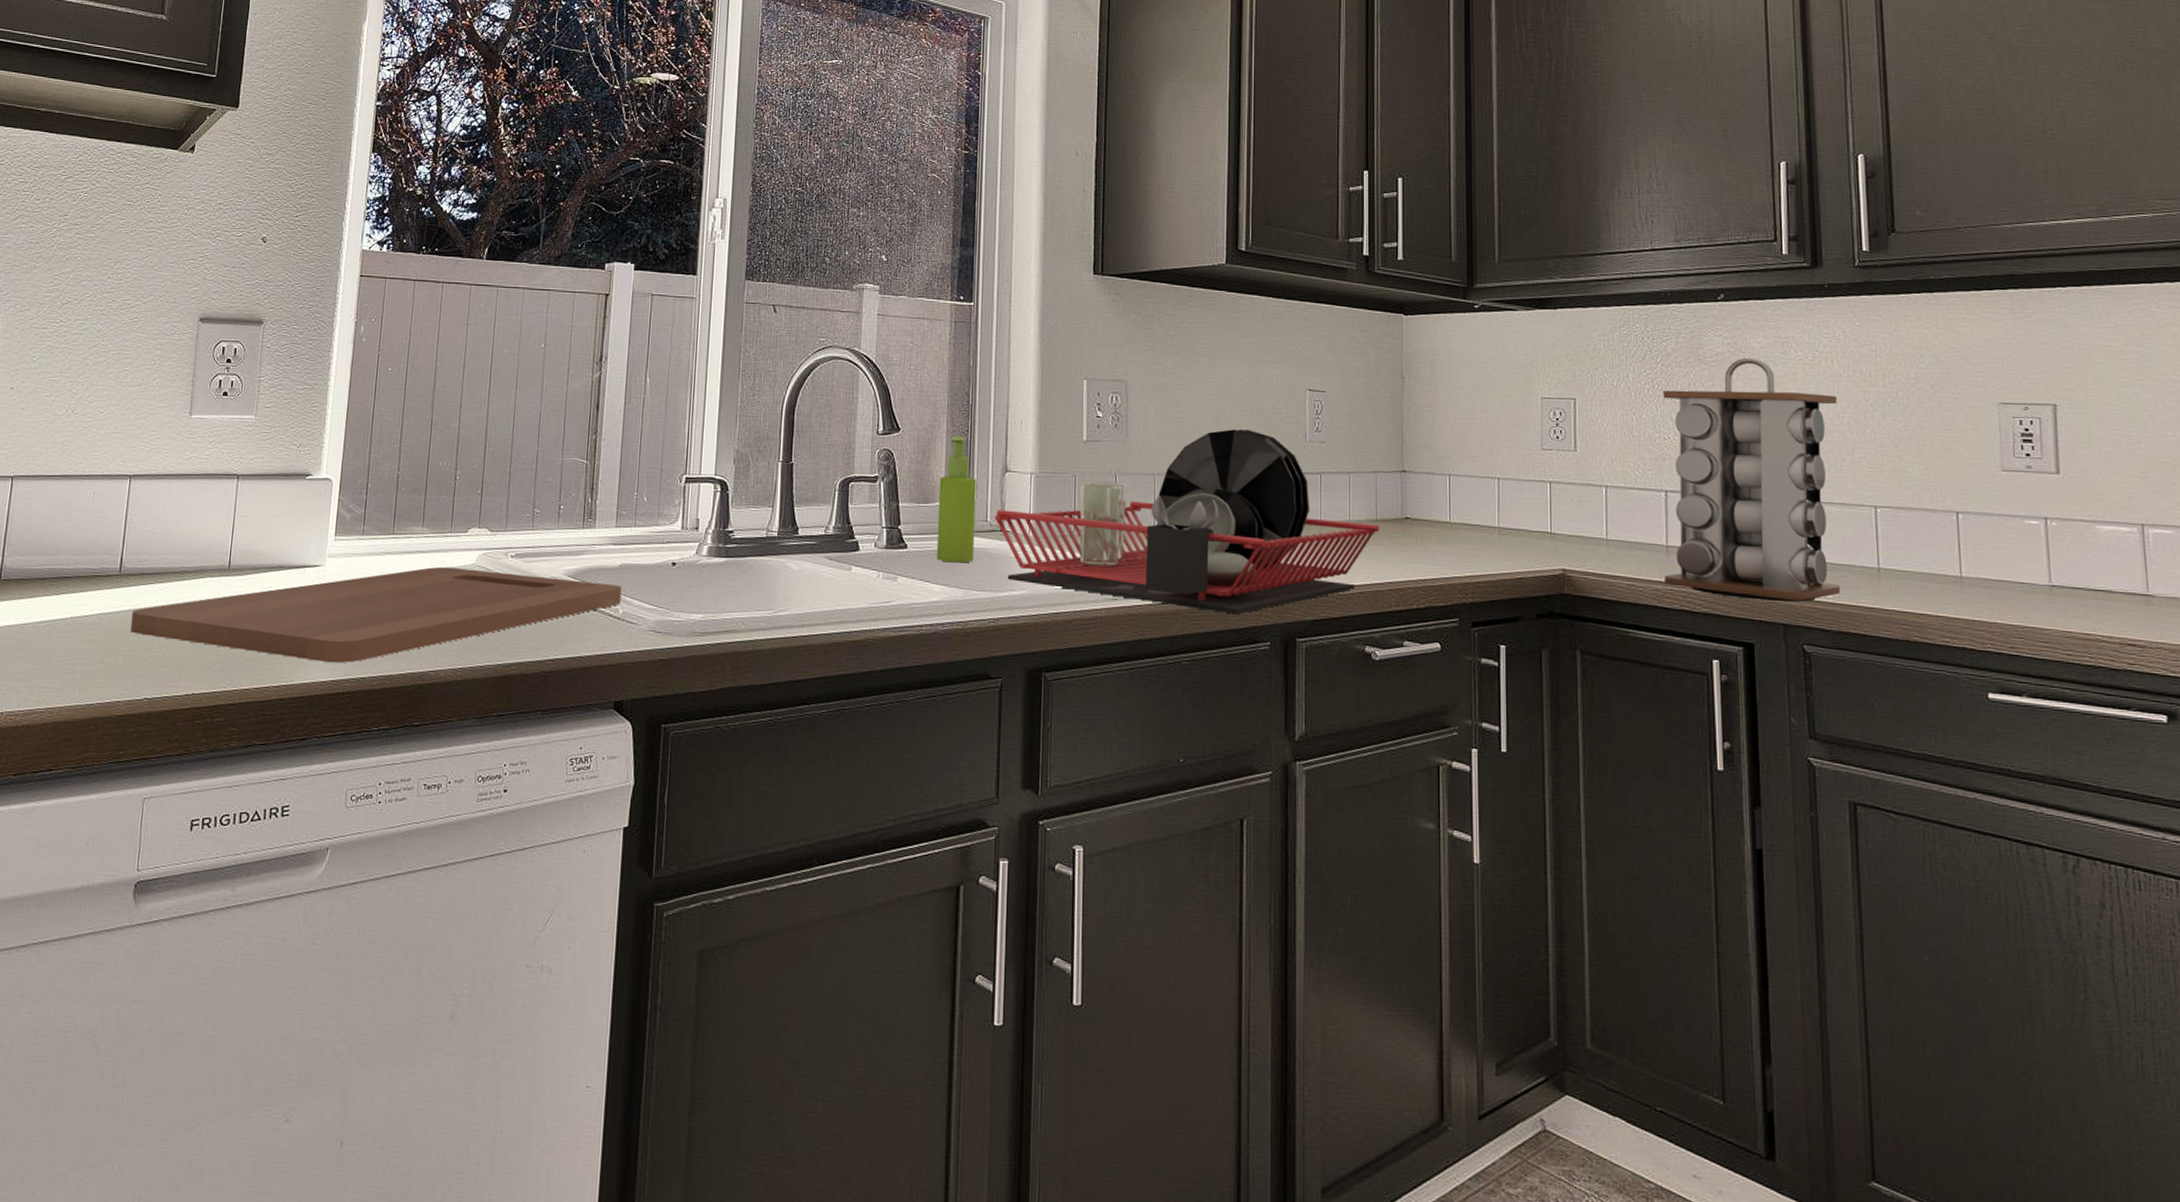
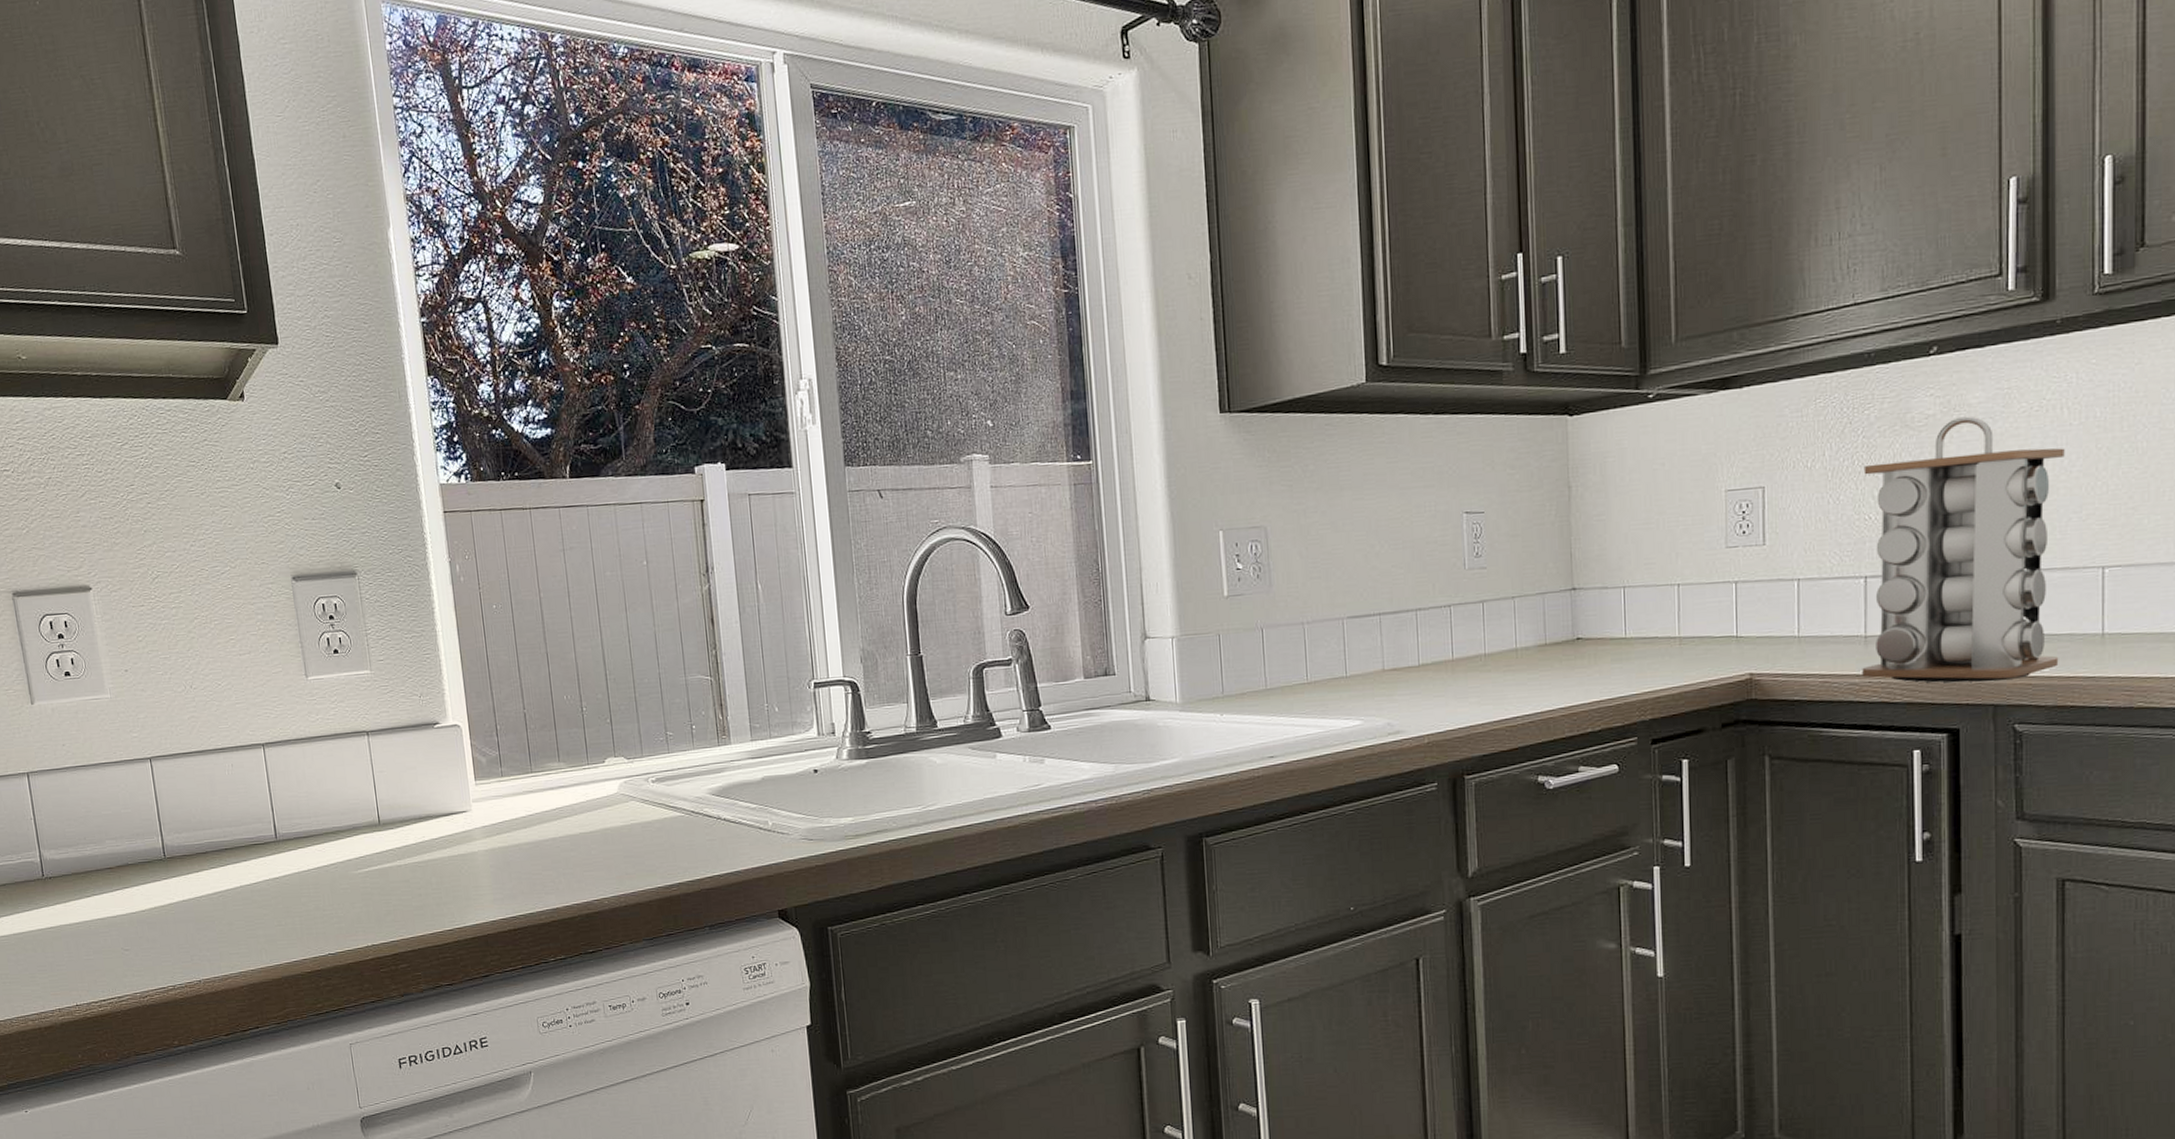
cutting board: present [130,566,622,663] -> none [297,797,769,903]
soap dispenser: present [936,435,977,563] -> none [1076,606,1121,739]
dish rack: present [994,428,1379,615] -> none [1138,563,1549,759]

